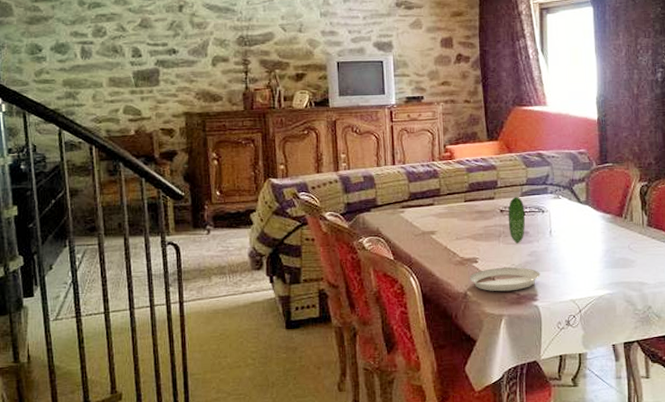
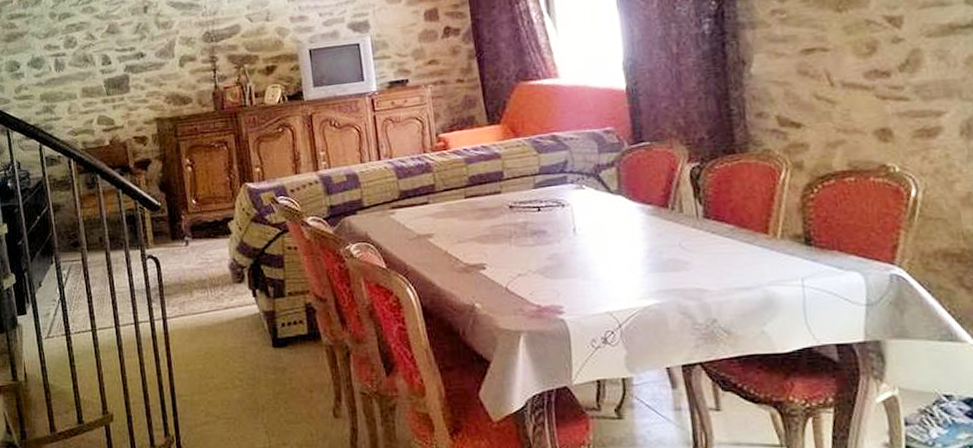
plate: present [469,196,540,292] -> none [477,188,565,303]

